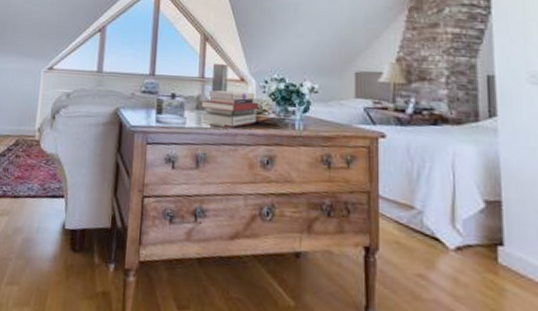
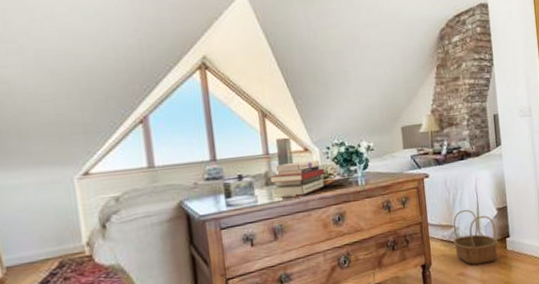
basket: none [411,190,485,274] -> present [452,210,499,265]

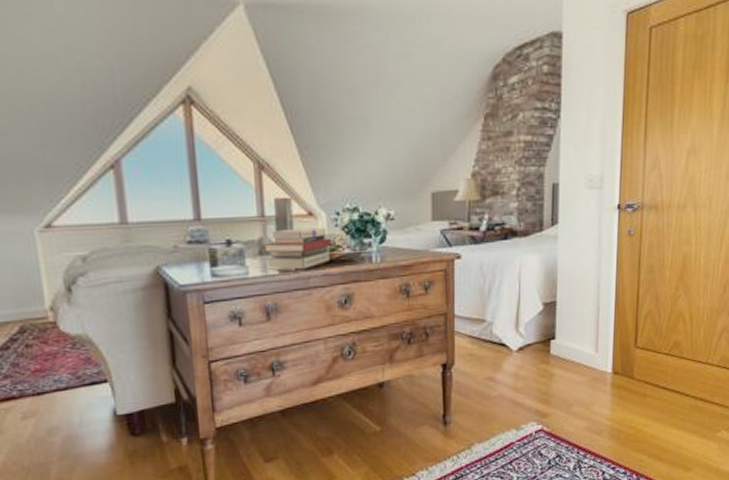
basket: present [452,210,499,265] -> none [482,302,541,369]

